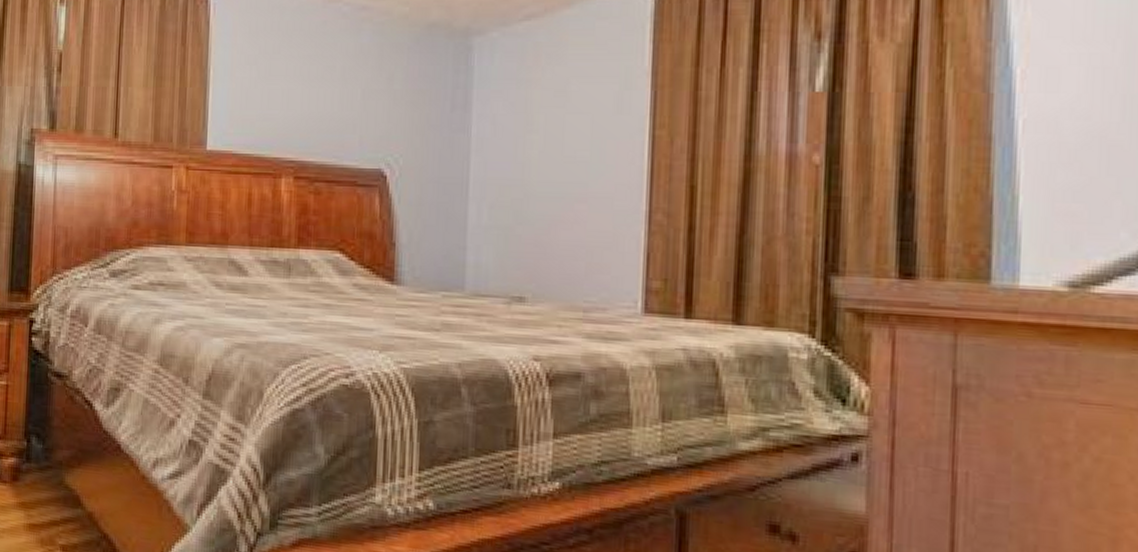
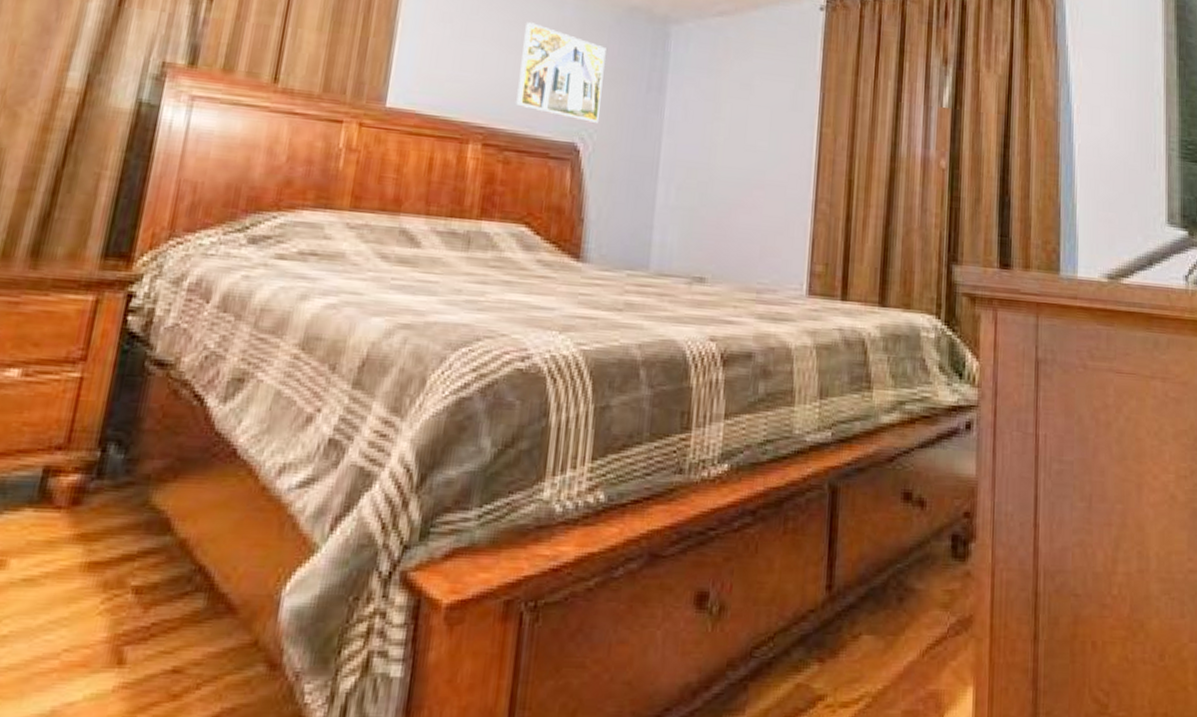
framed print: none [322,54,406,147] -> present [516,22,606,123]

